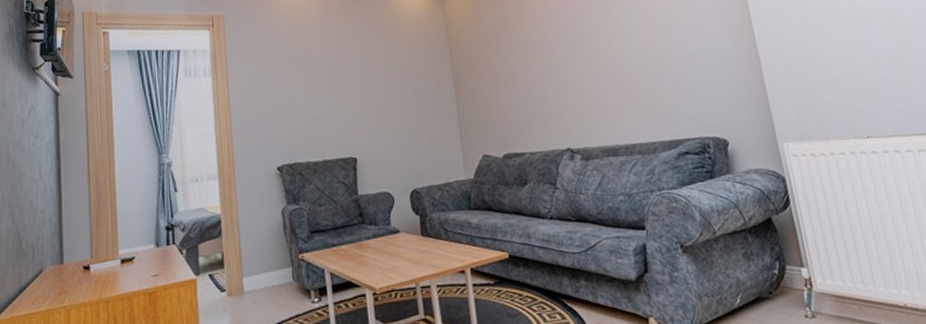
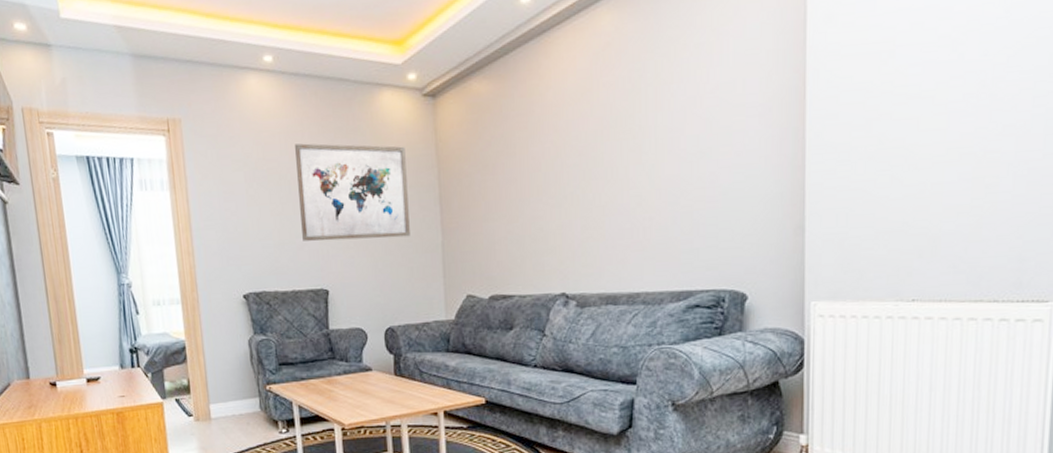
wall art: none [324,29,429,115] -> present [295,143,410,241]

